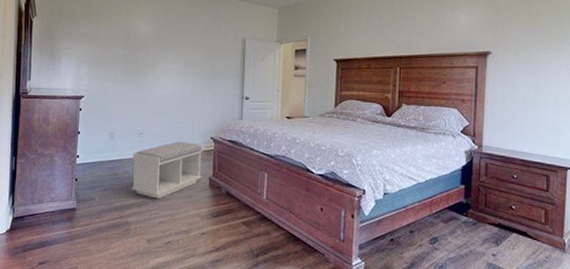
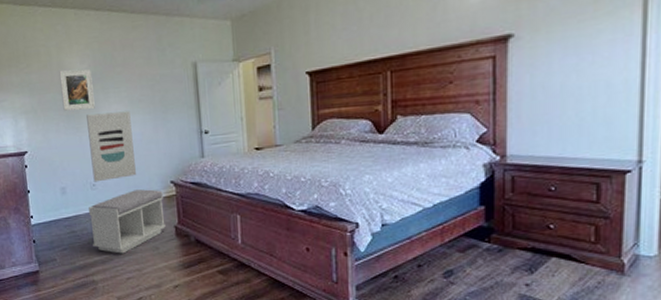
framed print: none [124,29,154,66] -> present [59,69,95,111]
wall art: none [141,70,183,131] -> present [86,111,136,182]

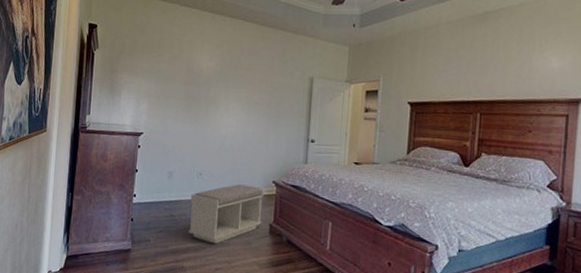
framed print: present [59,69,95,111] -> none [185,64,217,103]
wall art: present [86,111,136,182] -> none [201,108,246,172]

